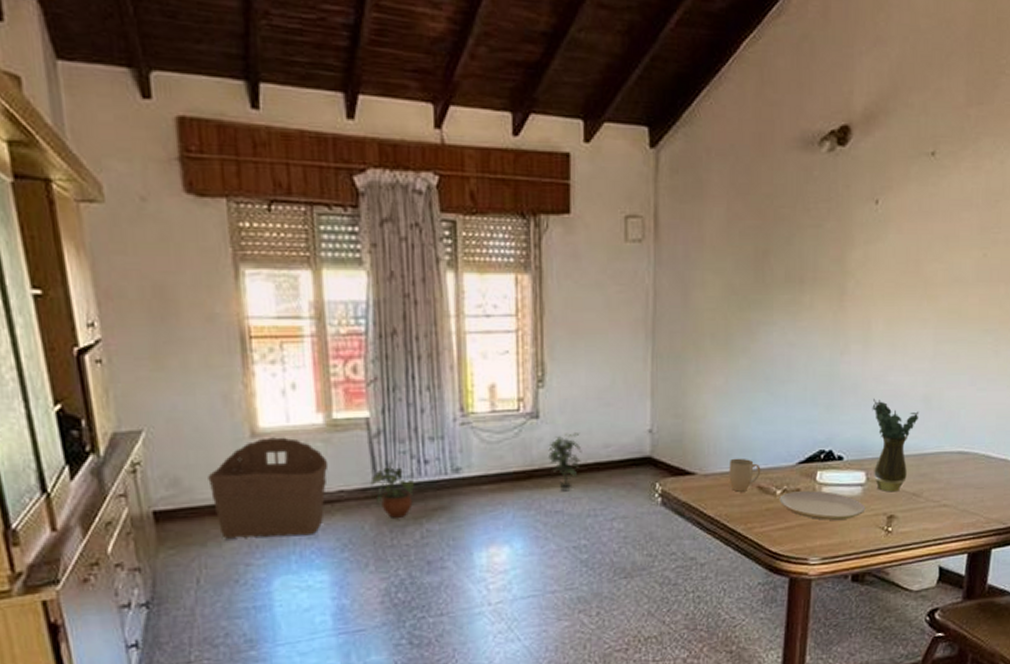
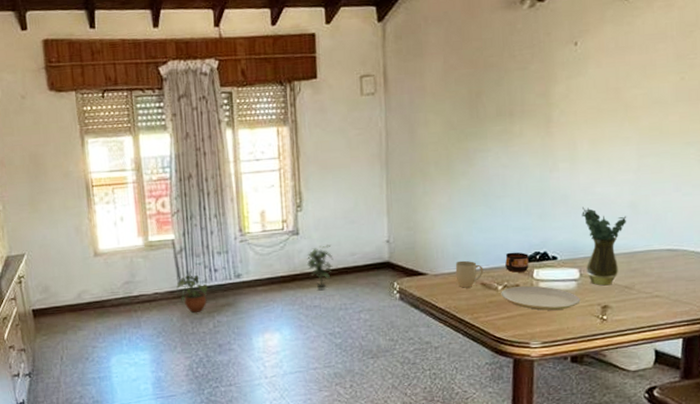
wicker basket: present [208,437,329,539] -> none [67,255,147,328]
cup: none [786,449,812,474] -> present [505,252,529,273]

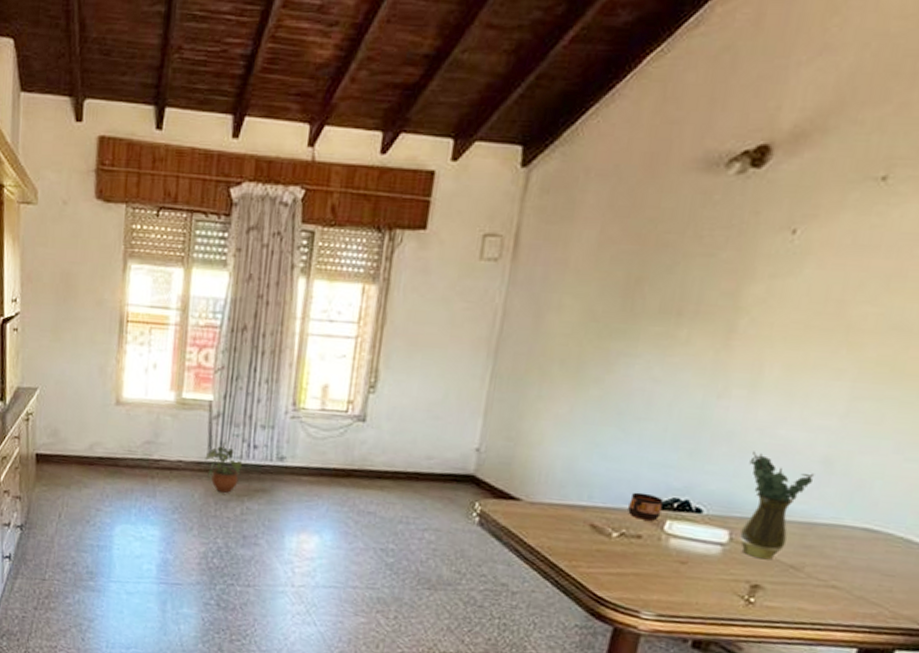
potted plant: present [307,244,334,290] -> none [369,439,404,494]
mug: present [455,260,484,288] -> none [558,490,598,527]
plate: present [501,285,581,311] -> none [614,536,723,579]

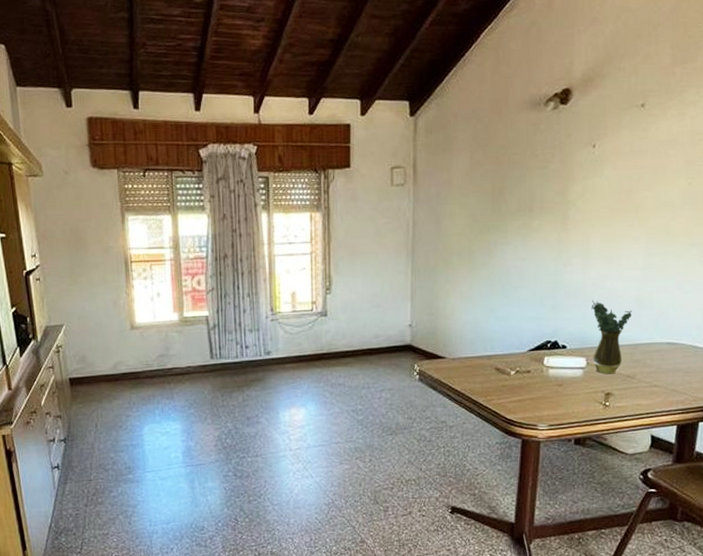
potted plant: present [205,442,243,493] -> none [209,347,239,386]
cup: present [628,492,663,521] -> none [519,340,540,359]

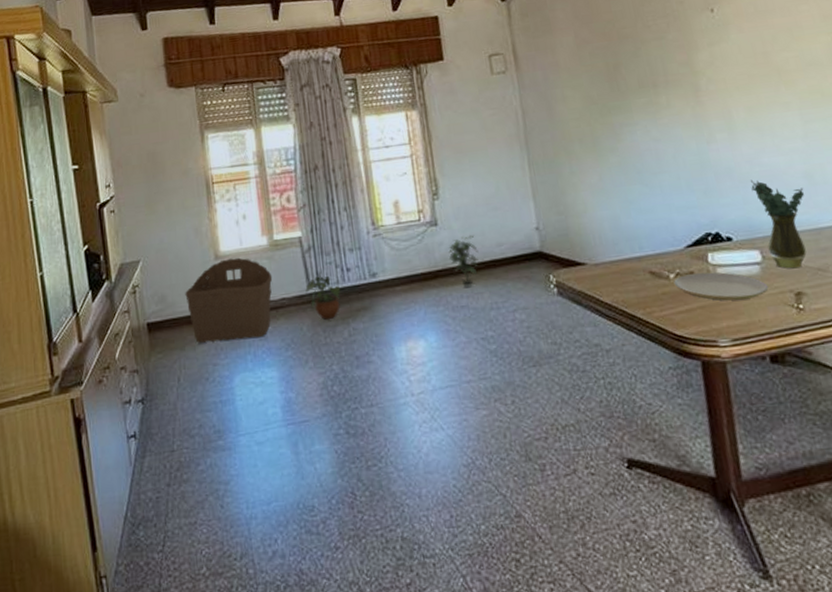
wicker basket: none [103,329,181,398] -> present [185,257,273,343]
potted plant: none [209,347,239,386] -> present [305,272,341,320]
potted plant: none [334,326,359,369] -> present [449,235,479,287]
plate: none [513,372,586,395] -> present [673,272,769,301]

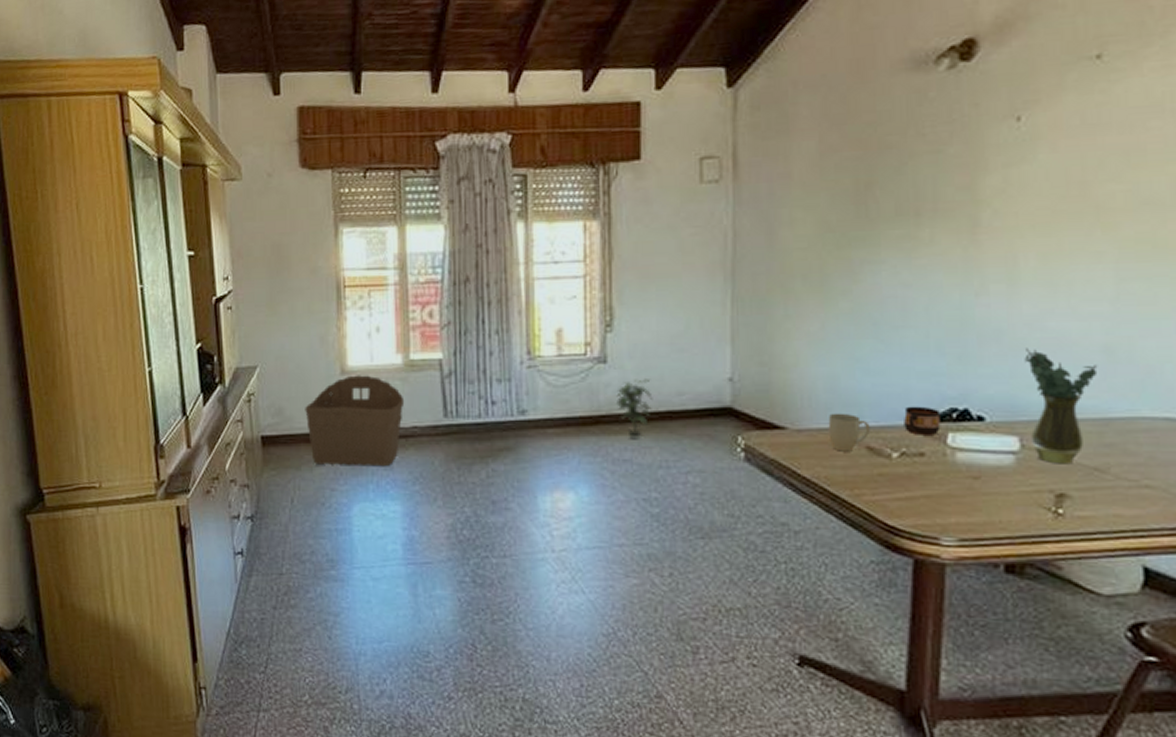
potted plant: present [305,272,341,320] -> none [441,402,483,456]
mug: none [617,246,650,278] -> present [828,413,871,452]
cup: none [673,233,702,258] -> present [904,406,941,435]
plate: present [673,272,769,301] -> none [896,456,1021,494]

